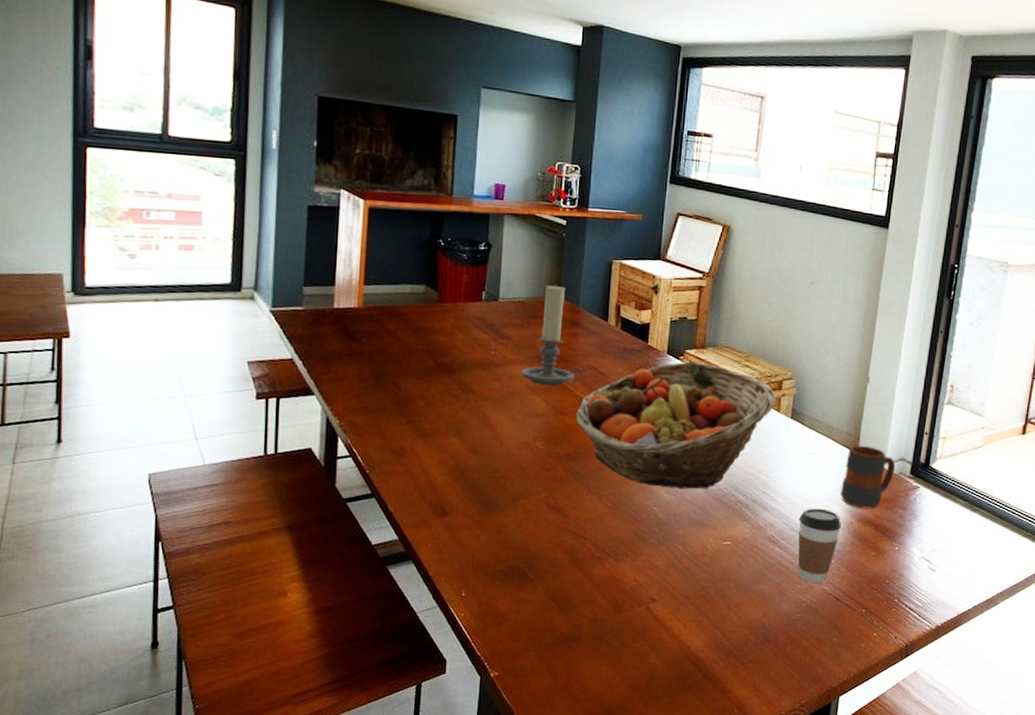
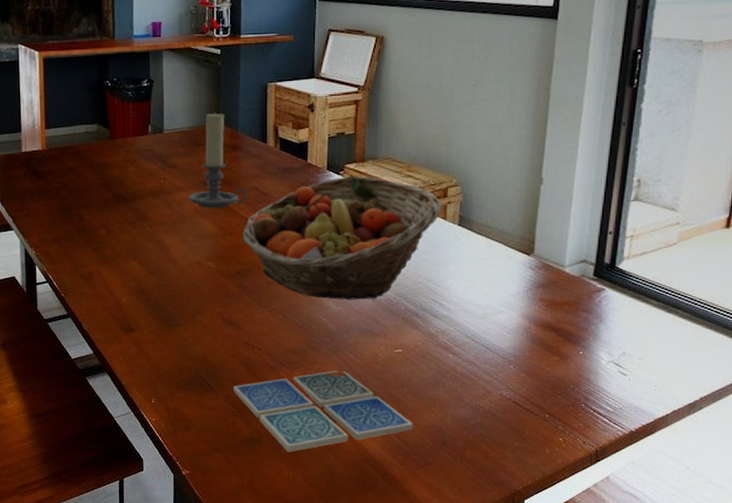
drink coaster: none [554,563,738,651] -> present [233,371,413,453]
coffee cup: present [798,508,842,583] -> none [472,314,519,388]
mug: present [840,446,896,509] -> none [516,250,577,313]

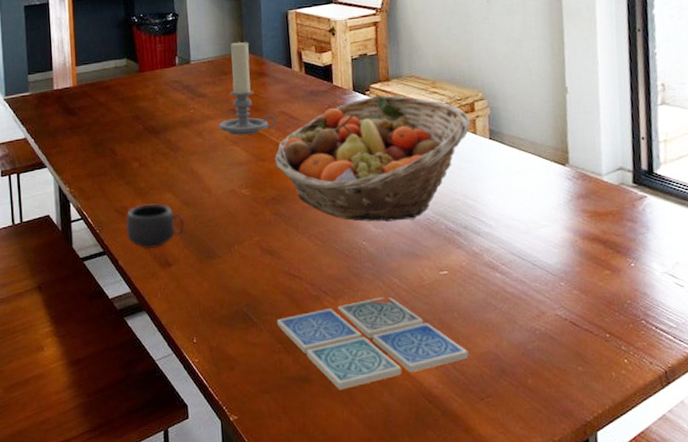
mug: none [90,271,149,315] -> present [126,203,185,250]

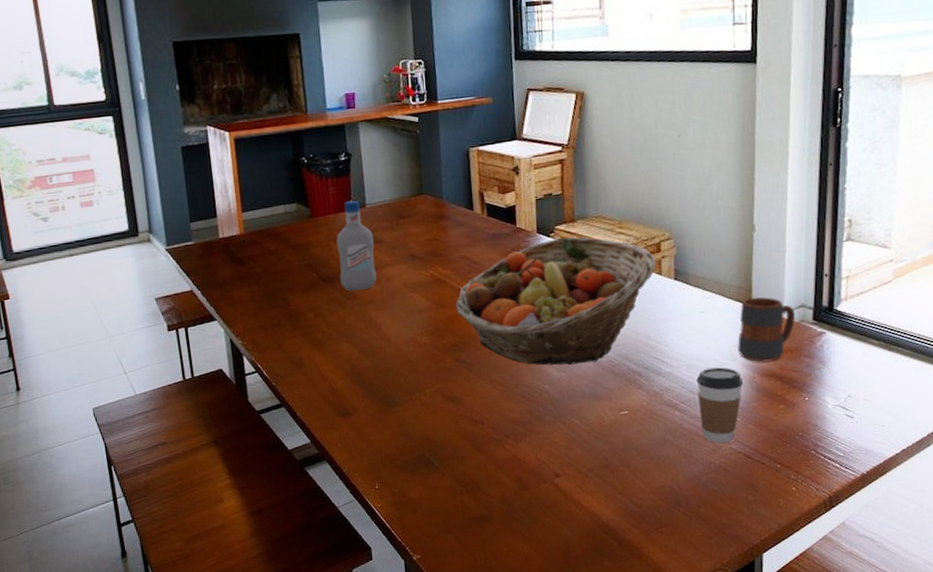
mug: present [126,203,185,250] -> none [303,354,364,400]
bottle: none [162,57,200,143] -> present [336,200,377,292]
candle holder: present [218,41,276,135] -> none [396,182,457,282]
drink coaster: present [277,297,469,390] -> none [459,438,646,527]
coffee cup: none [516,228,566,308] -> present [696,367,744,443]
mug: none [557,159,615,225] -> present [738,297,796,362]

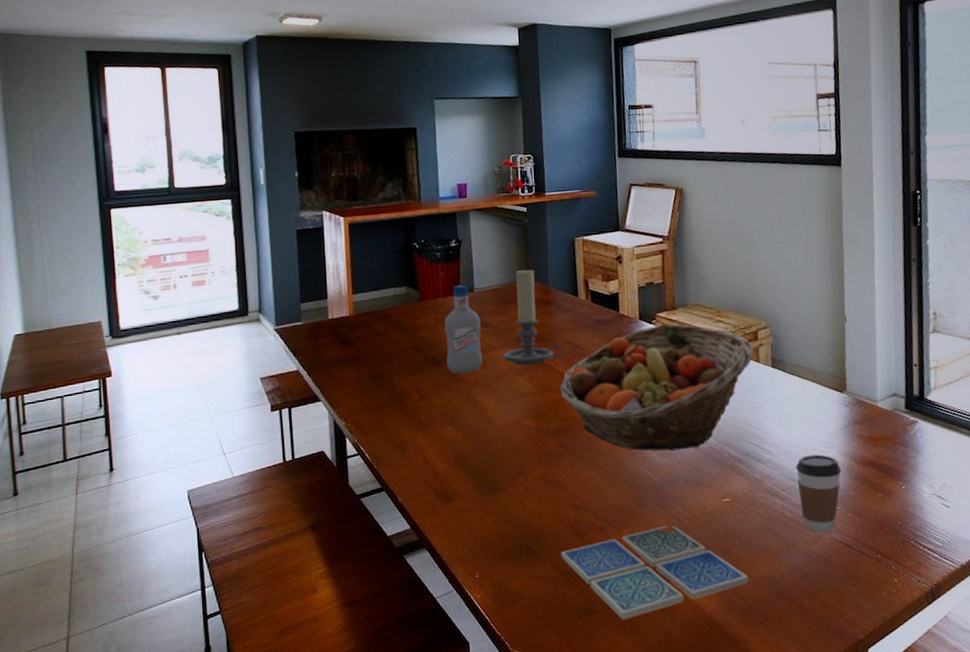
candle holder: none [396,182,457,282] -> present [502,269,562,366]
drink coaster: none [459,438,646,527] -> present [561,526,749,620]
mug: present [738,297,796,362] -> none [834,386,889,450]

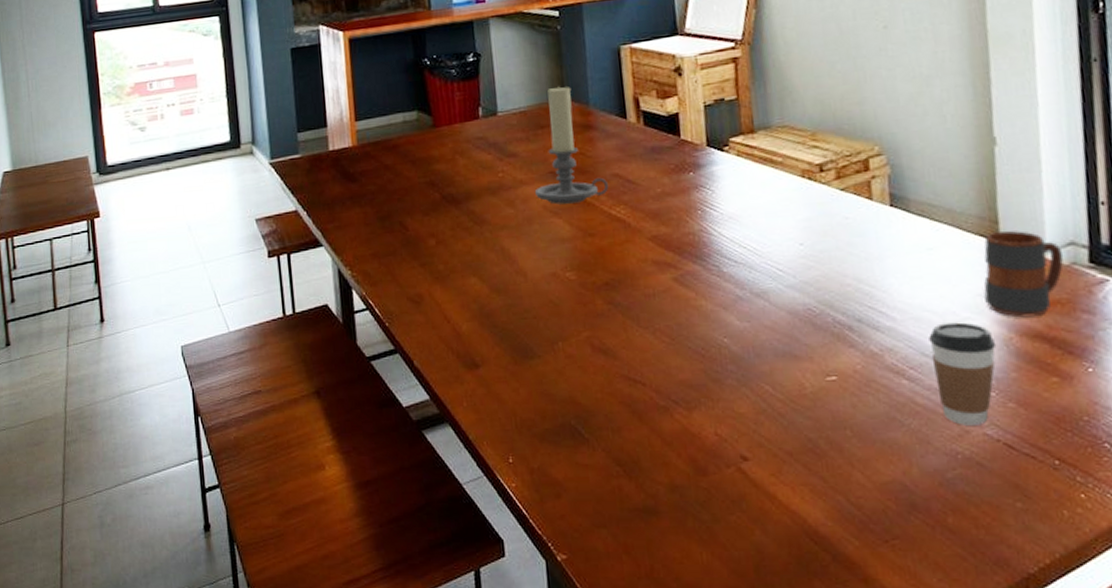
bottle: present [444,285,483,374] -> none [462,107,511,215]
fruit basket: present [560,323,754,451] -> none [606,151,864,313]
drink coaster: present [561,526,749,620] -> none [614,409,867,526]
mug: none [834,386,889,450] -> present [984,231,1064,318]

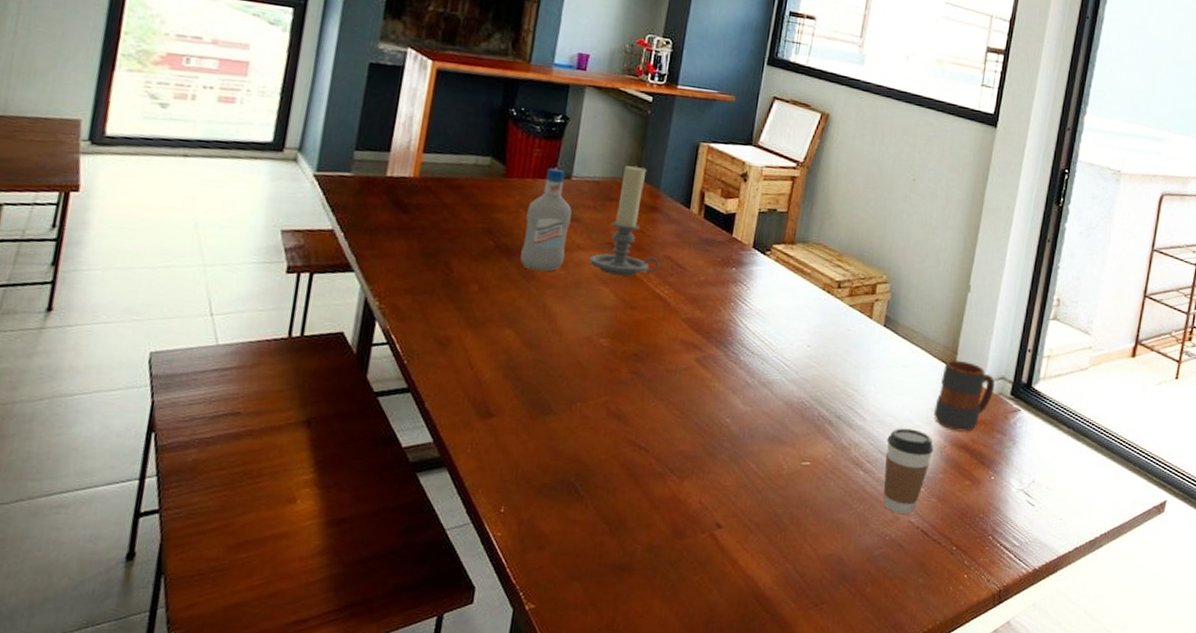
bottle: none [462,107,511,215] -> present [520,167,572,272]

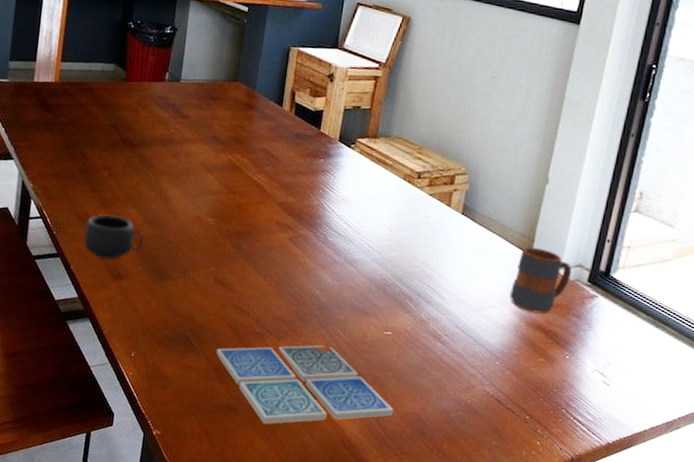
mug: none [442,337,521,394] -> present [83,214,144,260]
bottle: present [520,167,572,272] -> none [140,72,182,161]
candle holder: present [589,165,659,276] -> none [196,69,256,166]
drink coaster: none [607,483,813,584] -> present [216,345,394,425]
coffee cup: present [883,428,934,514] -> none [460,306,509,384]

